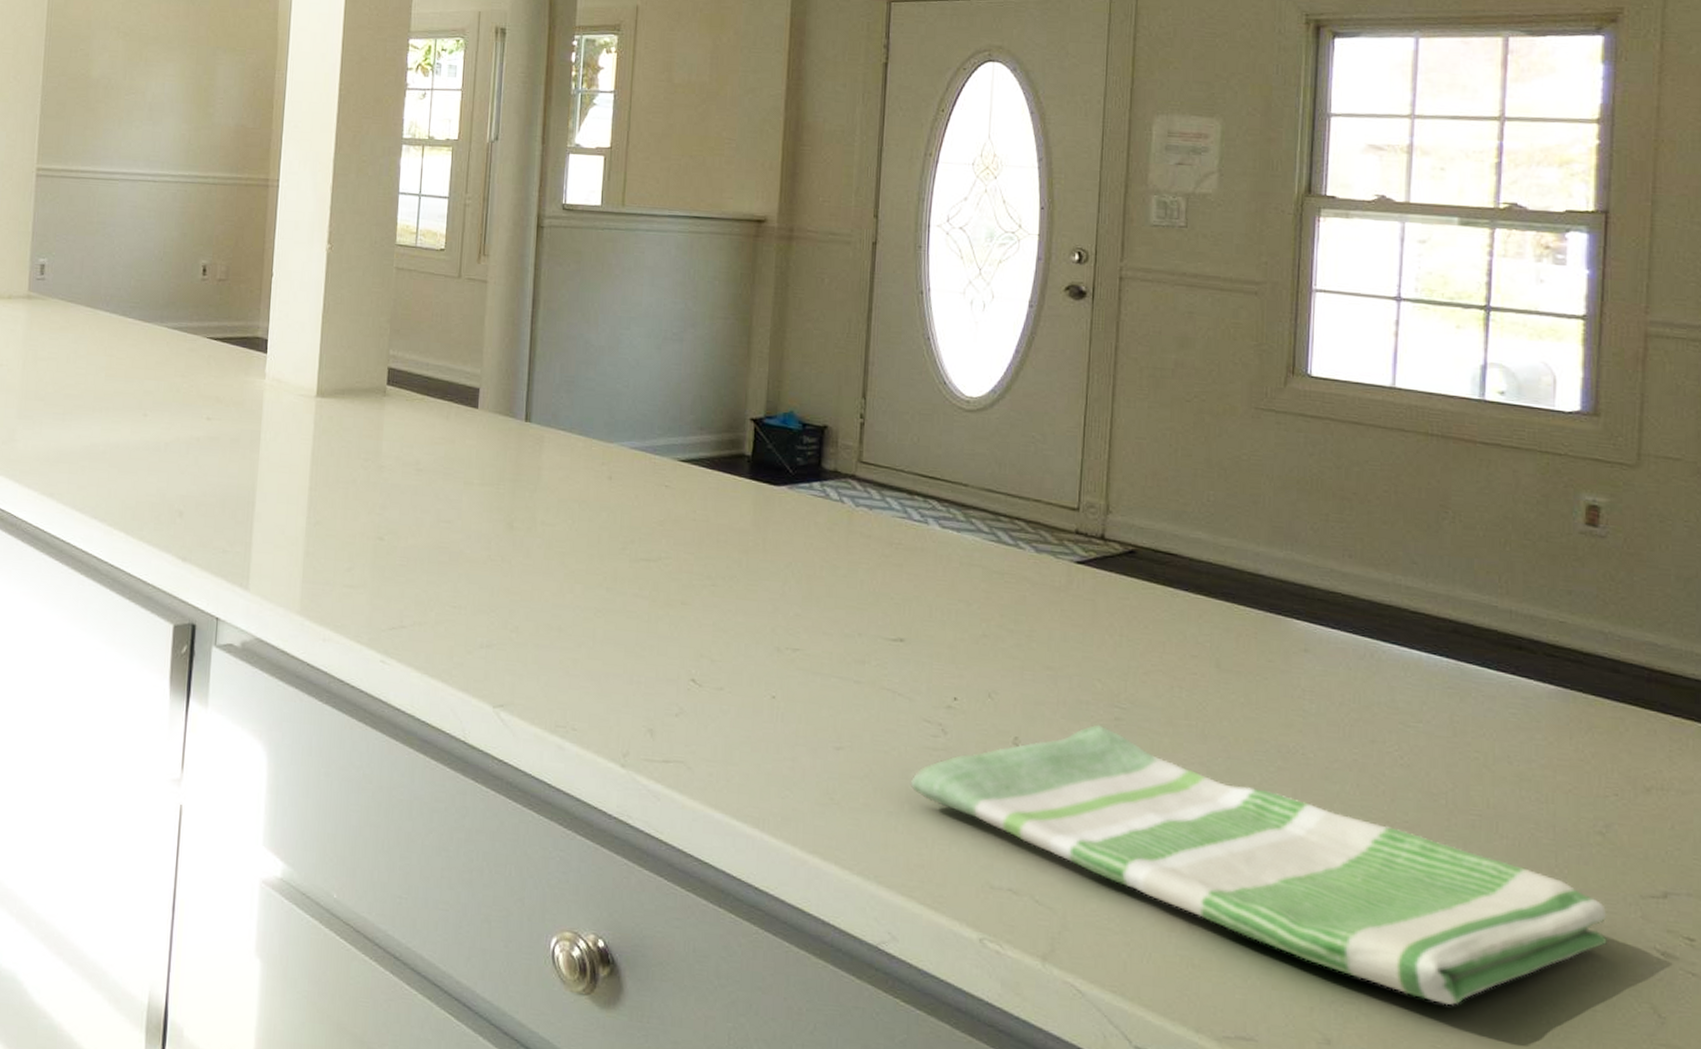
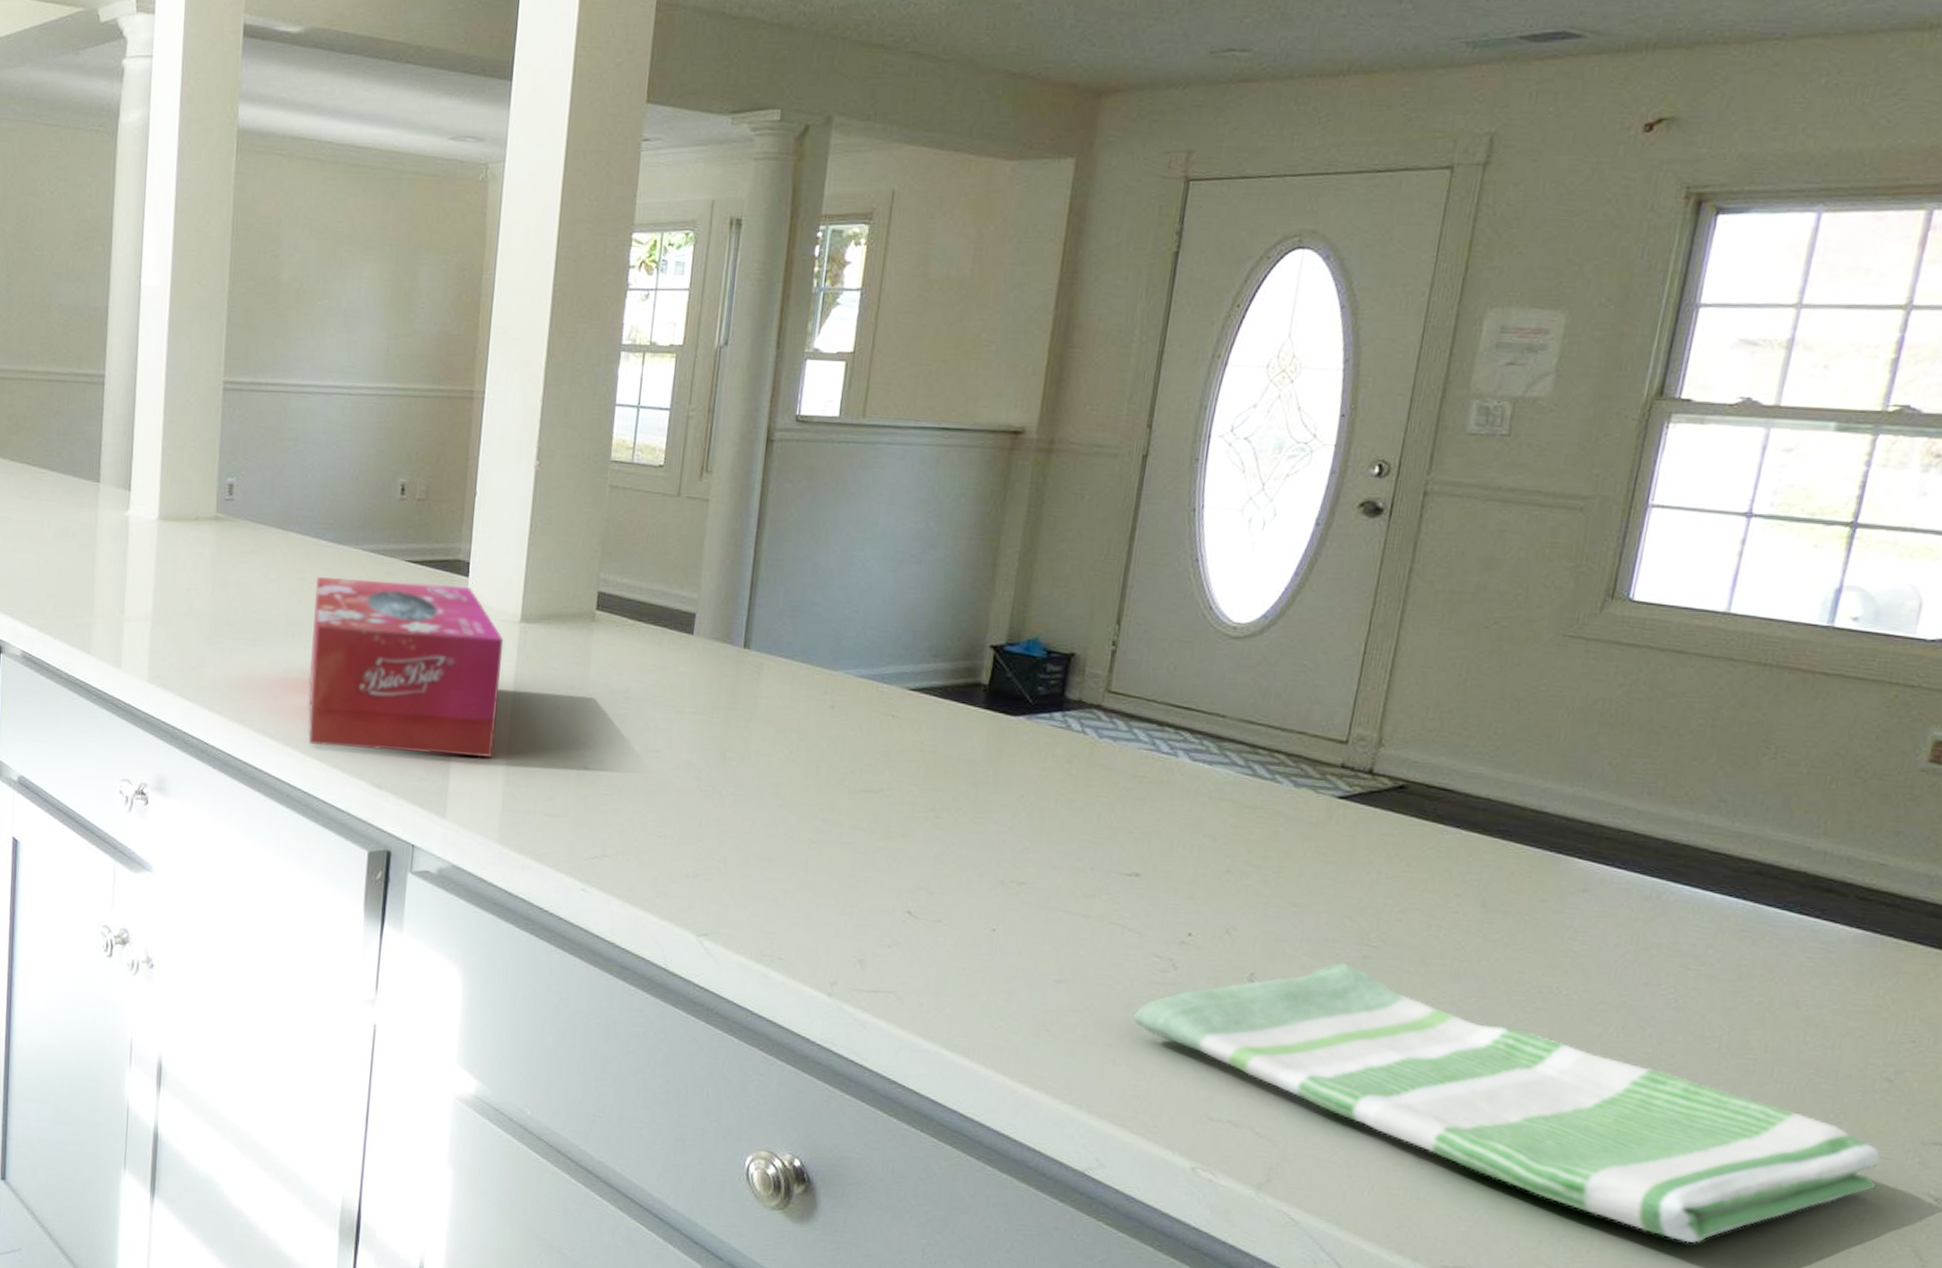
tissue box: none [115,353,301,530] -> present [308,577,504,758]

